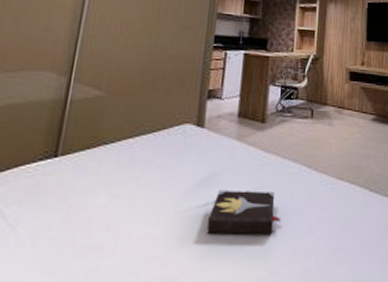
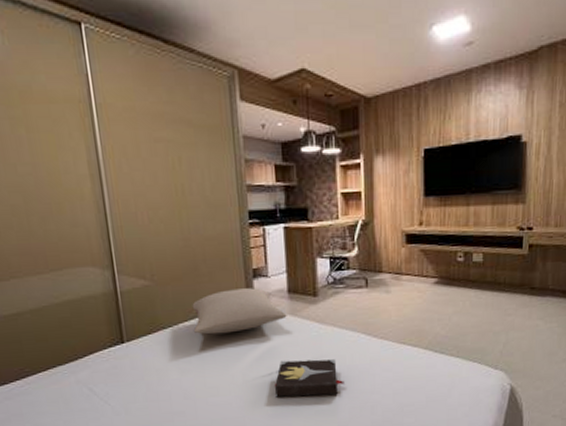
pillow: none [135,108,234,155] -> present [192,288,287,335]

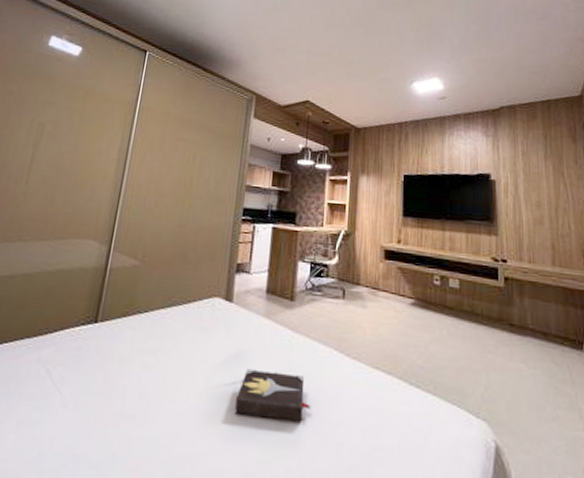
pillow: present [192,288,287,335] -> none [167,281,262,328]

